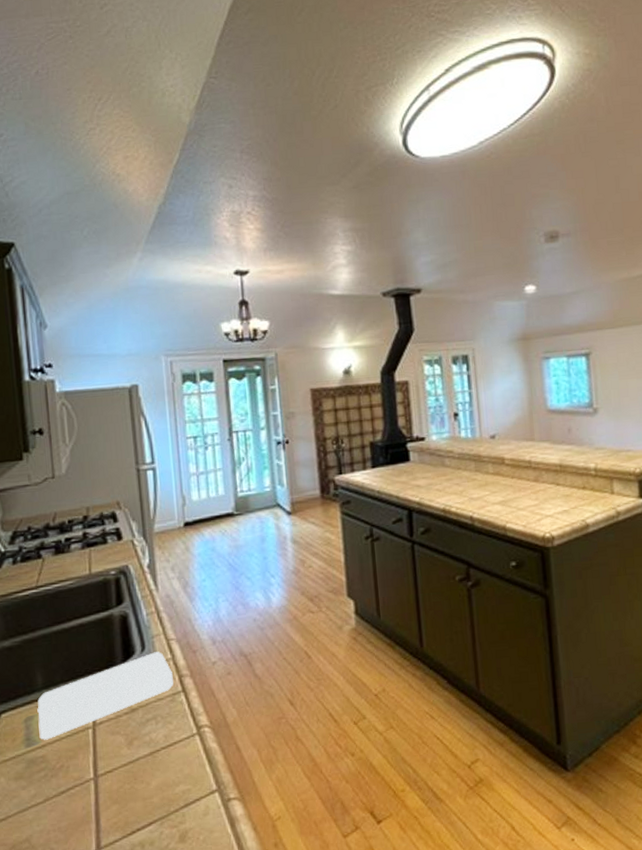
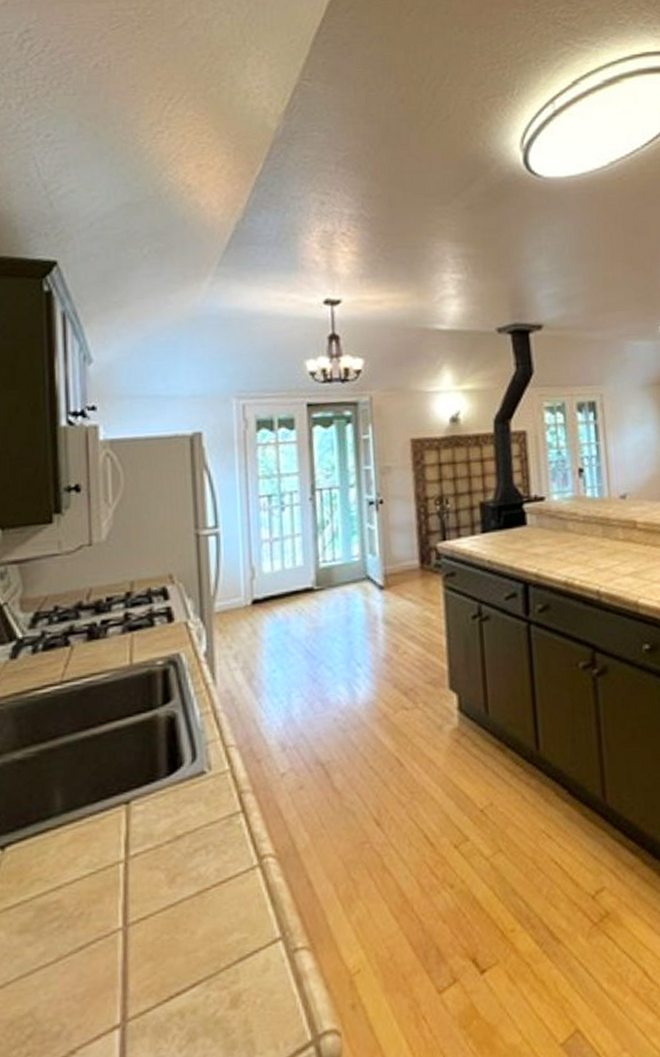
wireless charger: present [37,651,174,740] -> none [53,761,231,880]

